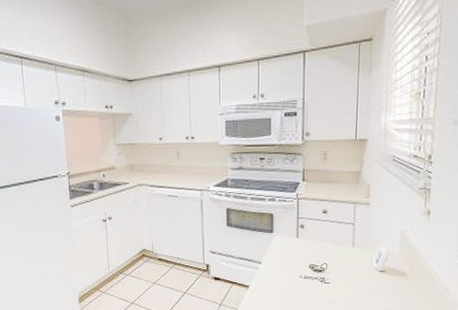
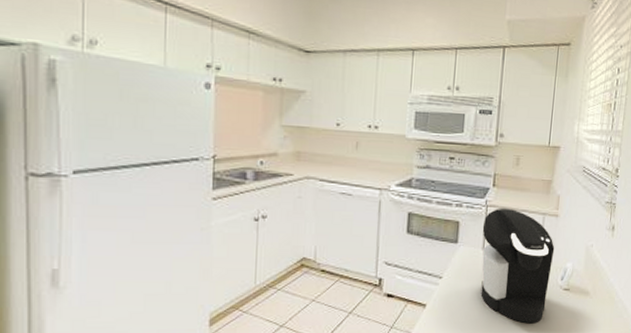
coffee maker: none [295,199,368,302] -> present [480,208,555,324]

